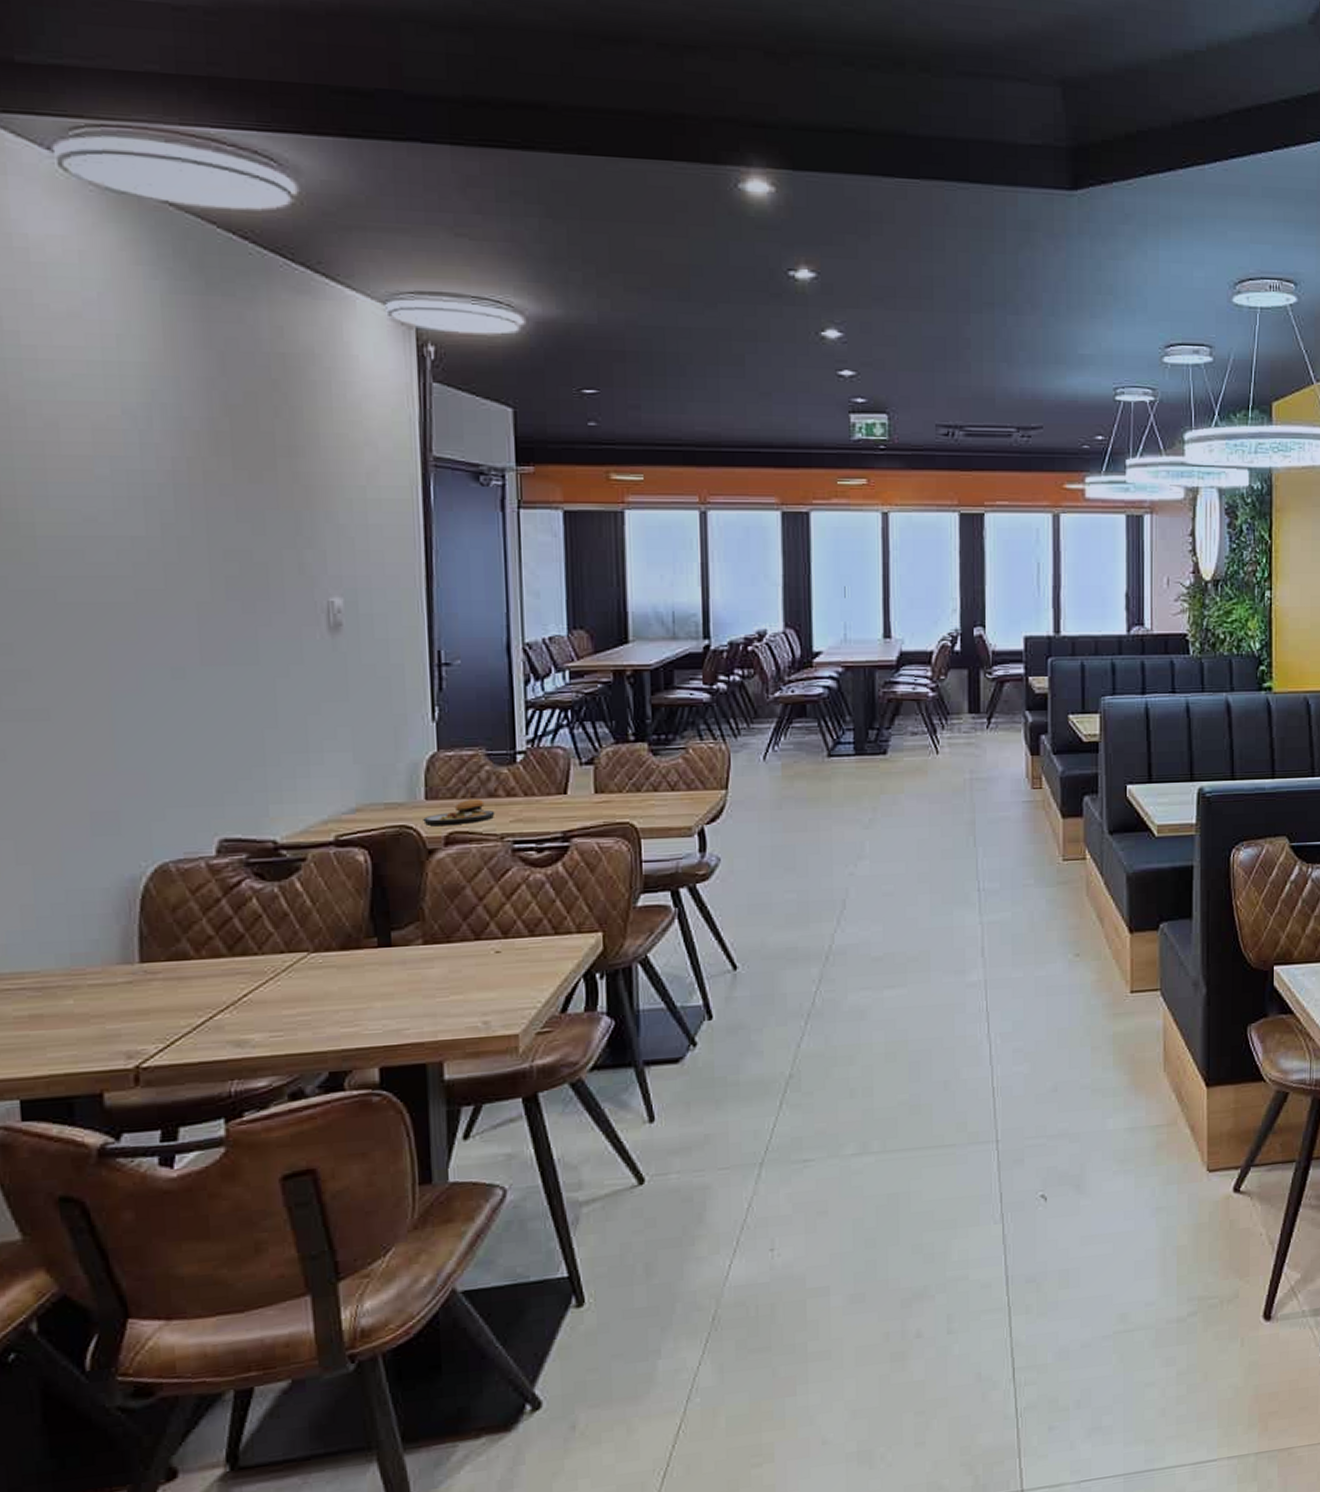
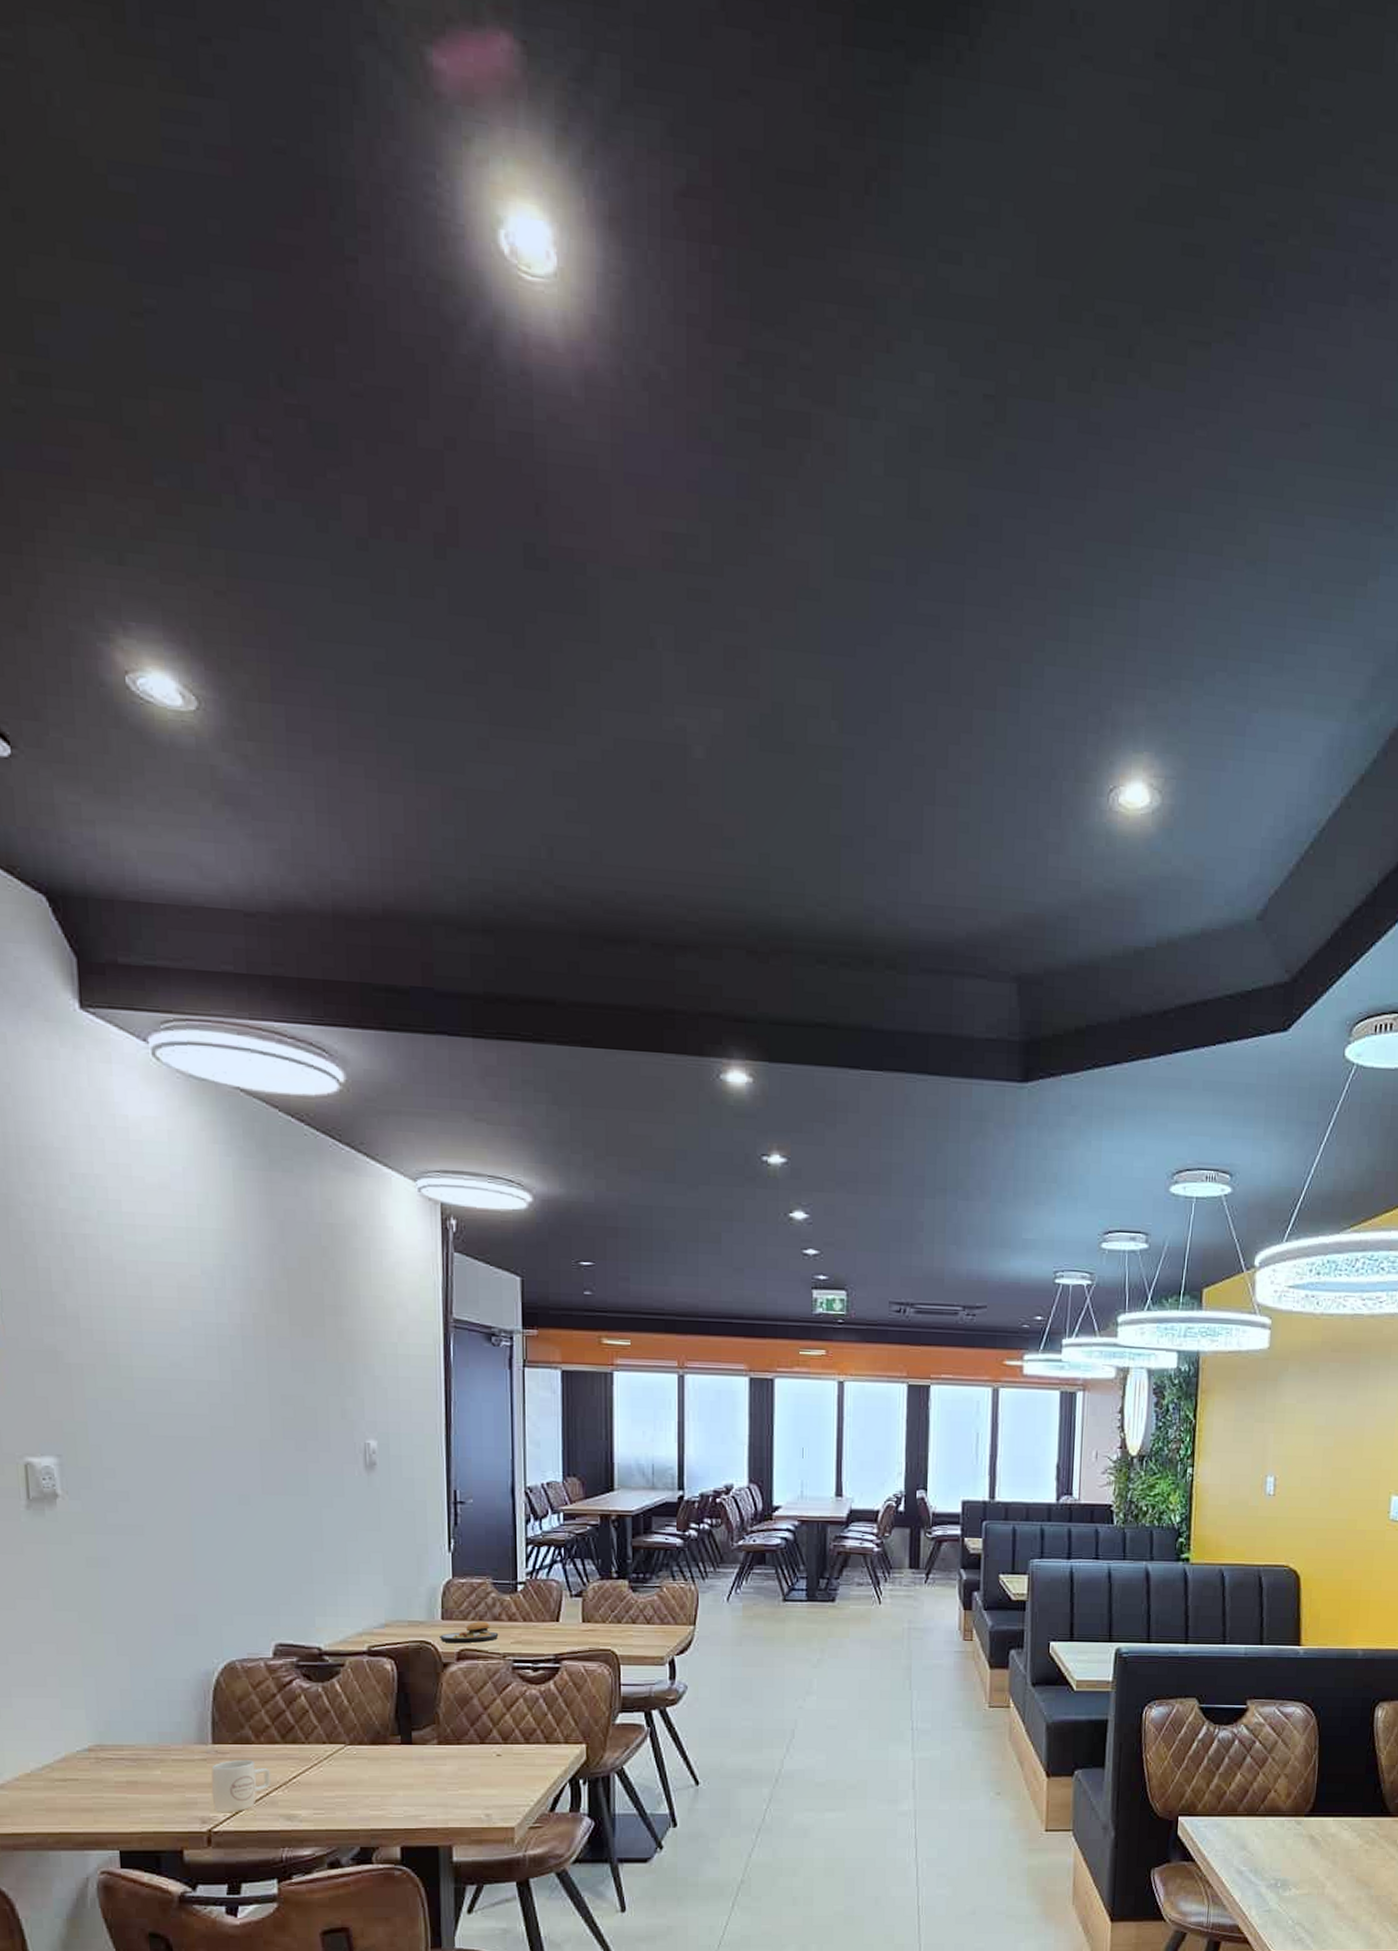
mug: none [138,979,216,1045] -> present [211,1760,272,1813]

